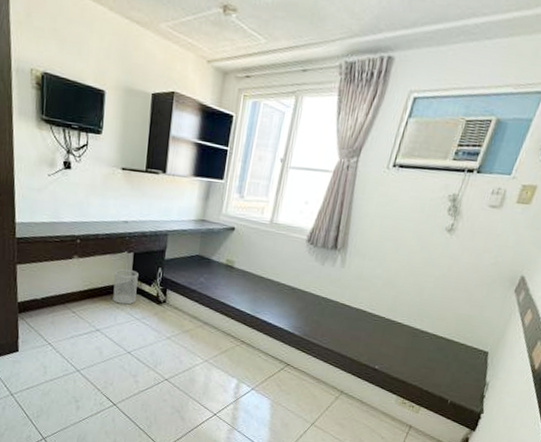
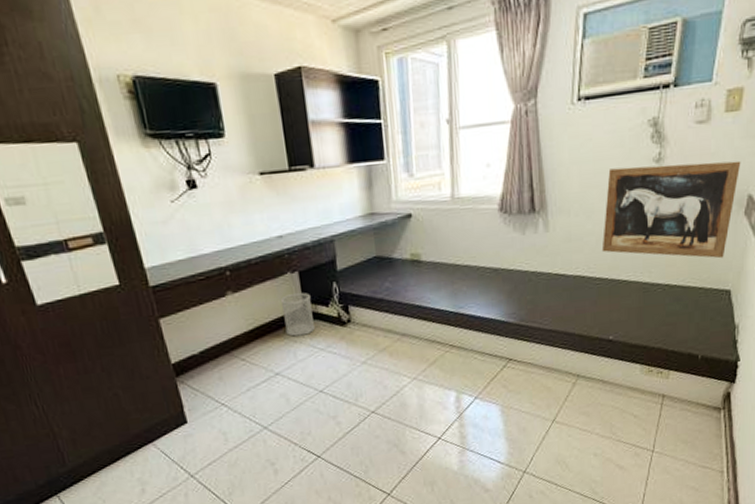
wall art: none [385,228,521,324] -> present [601,160,741,259]

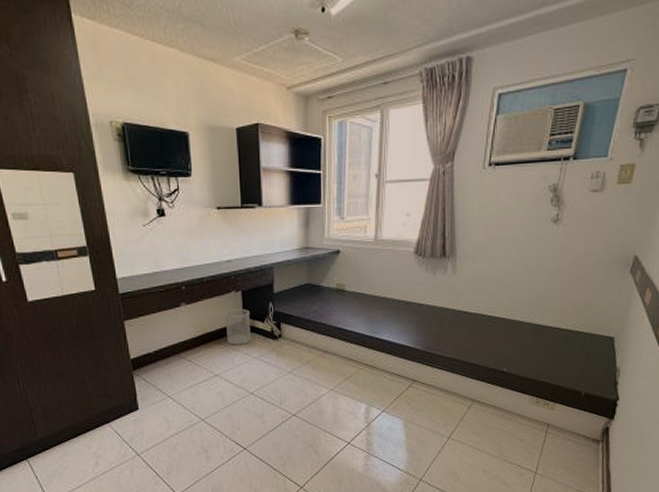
wall art: present [601,160,741,259] -> none [501,224,630,309]

